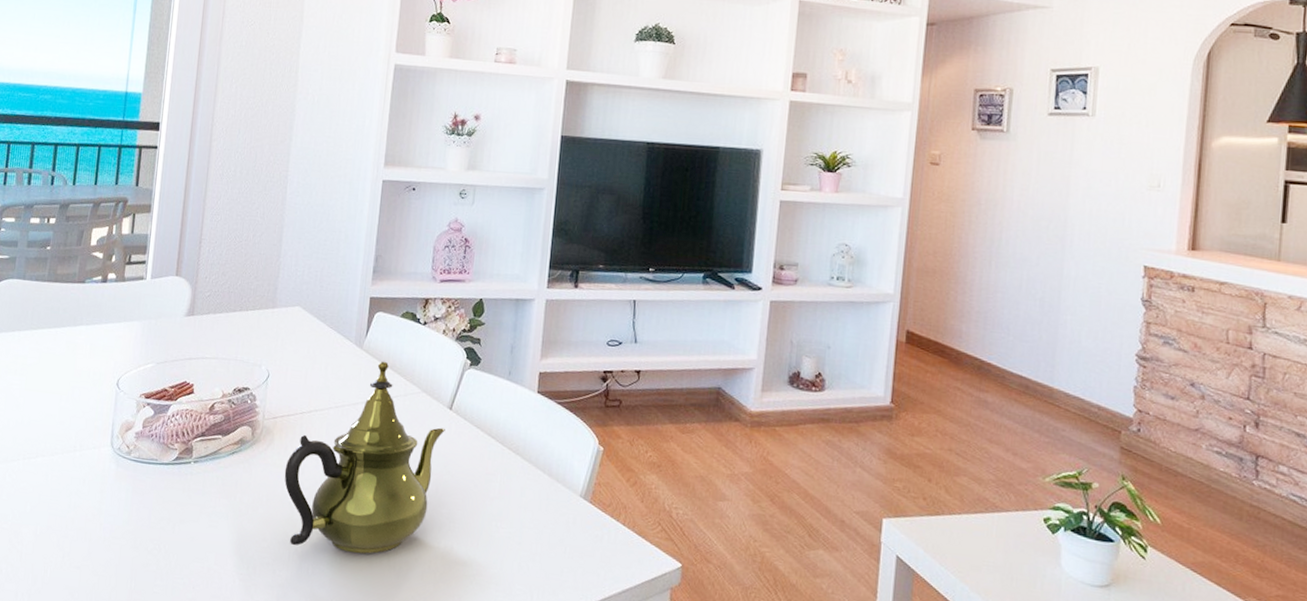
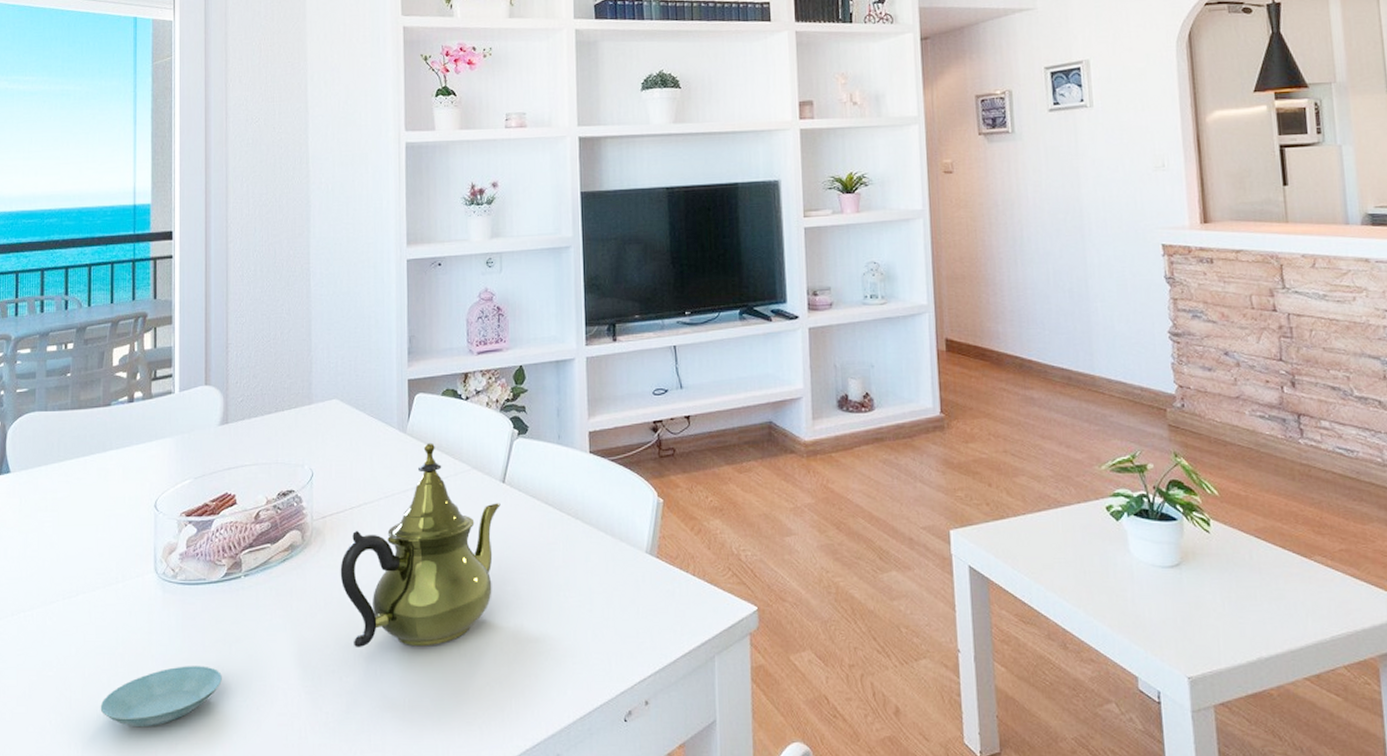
saucer: none [48,537,164,589] -> present [100,666,222,728]

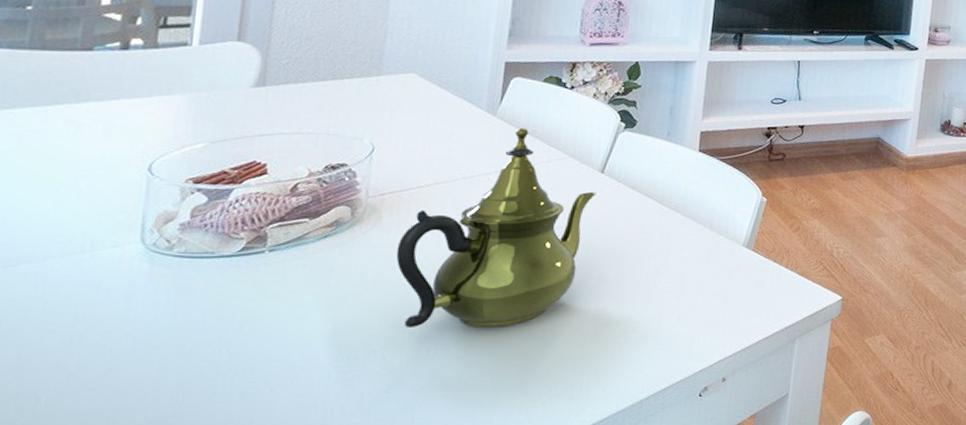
saucer: present [100,666,222,728] -> none [41,345,226,412]

